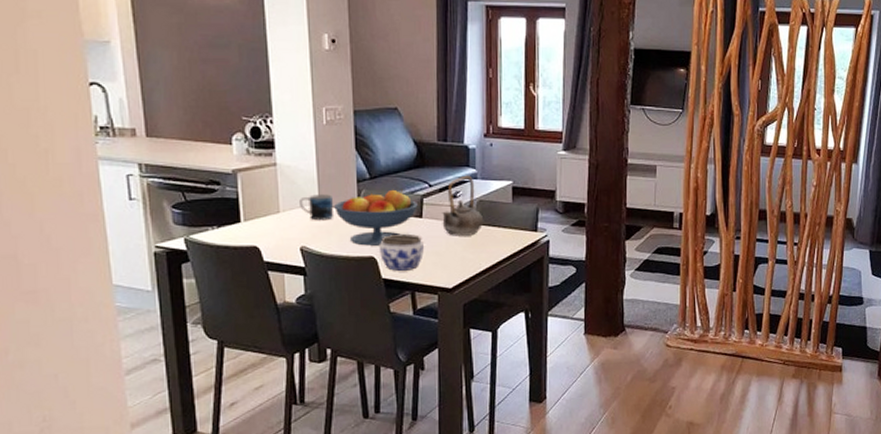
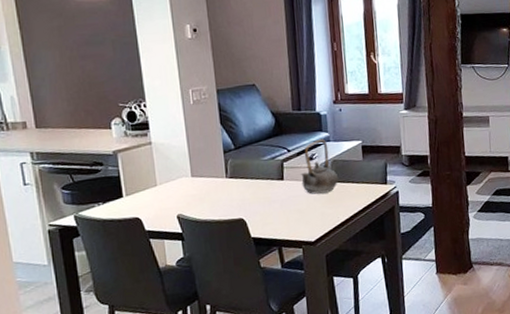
mug: present [300,194,335,221] -> none [174,166,206,191]
fruit bowl: present [334,189,418,246] -> none [205,156,279,210]
jar: present [380,233,424,271] -> none [247,195,287,230]

